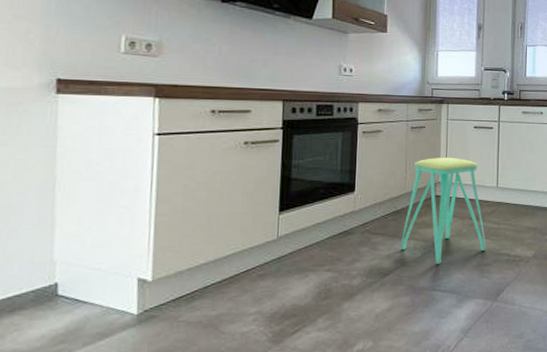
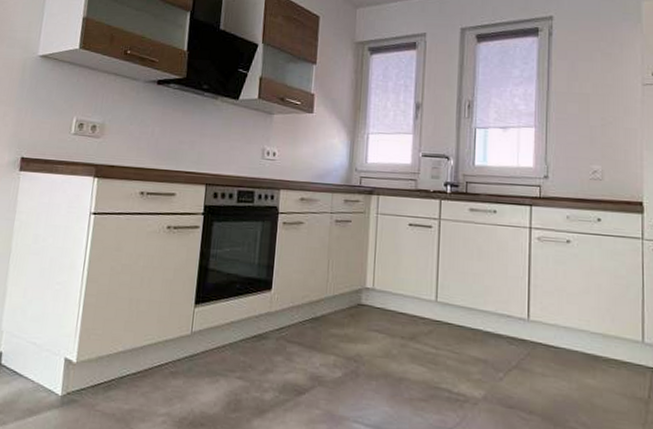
stool: present [401,157,485,264] -> none [319,258,420,390]

